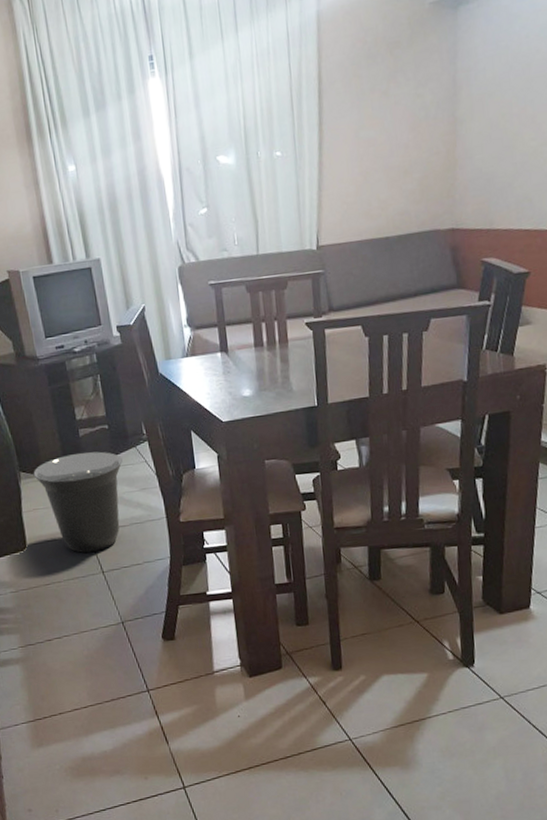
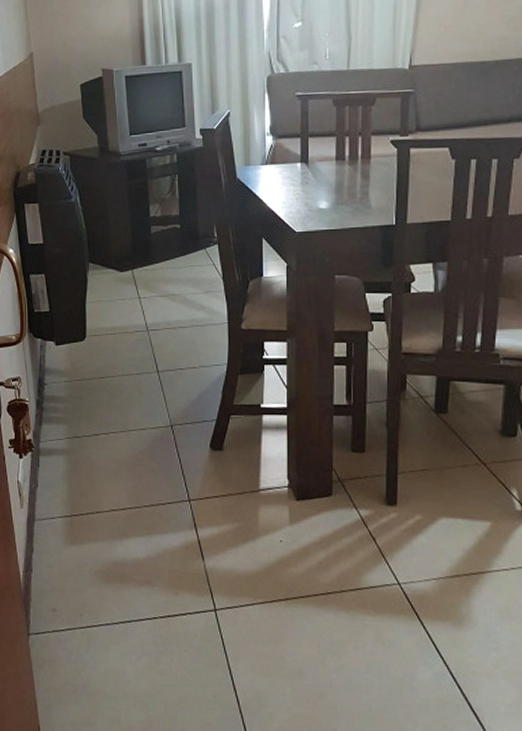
trash can: present [33,451,123,553] -> none [101,249,190,351]

